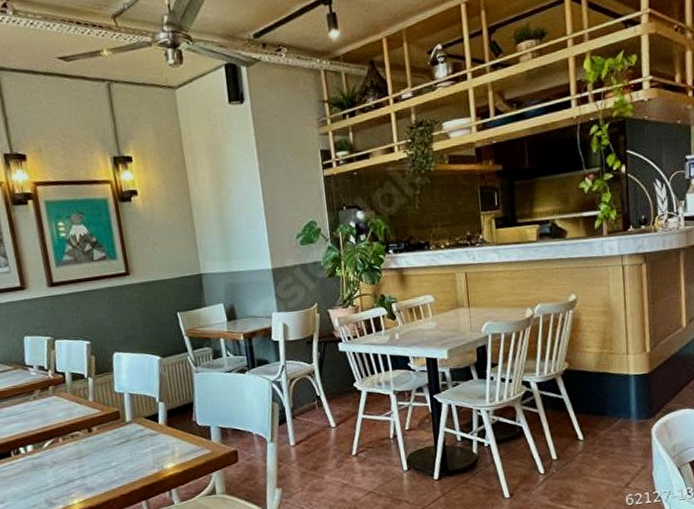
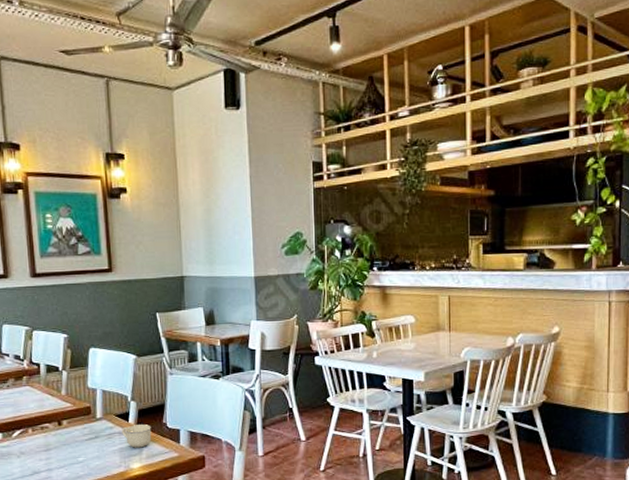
cup: none [152,424,183,449] -> present [122,424,152,448]

